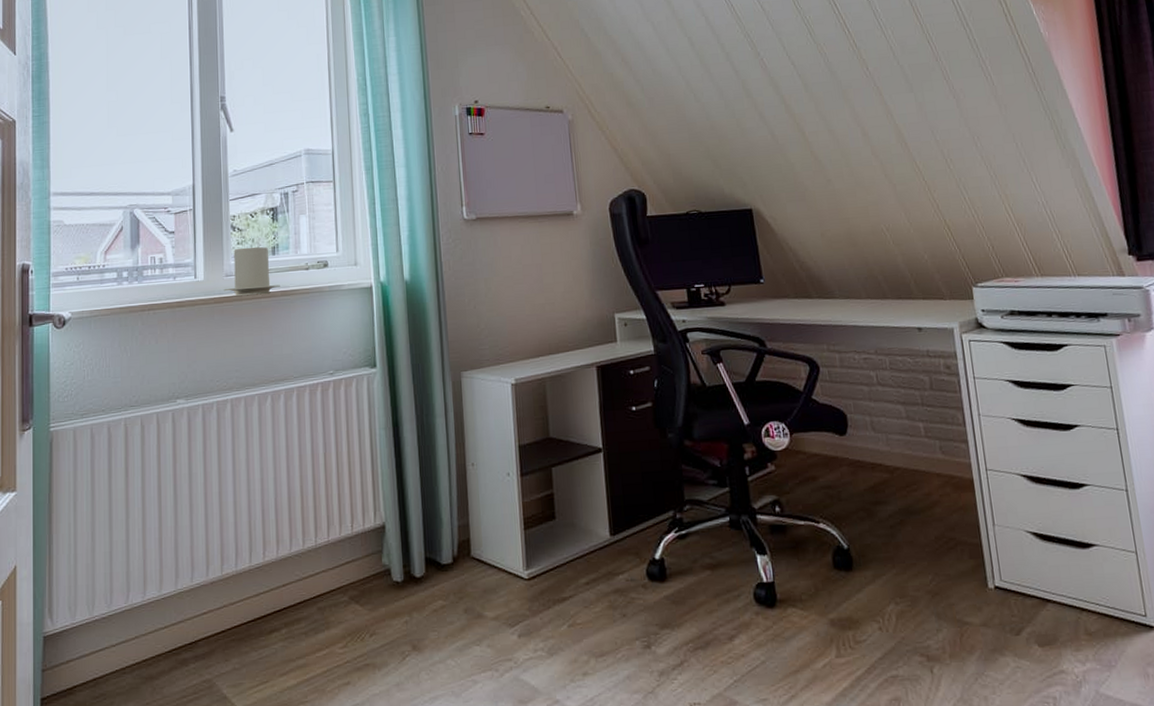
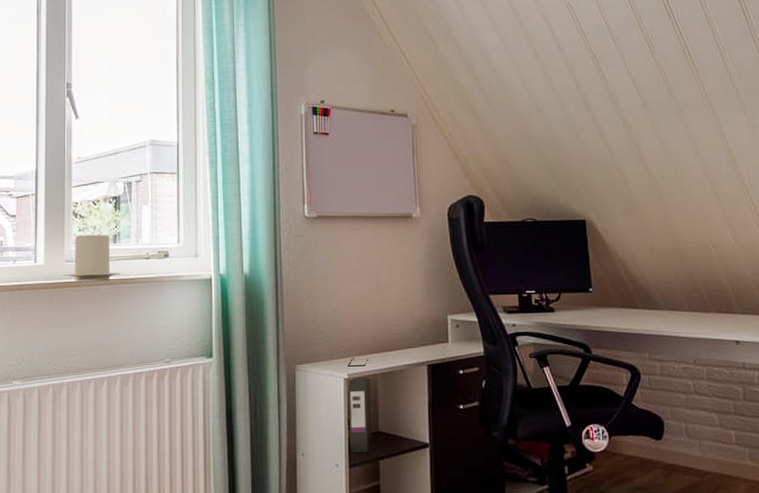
binder: none [514,361,543,462] -> present [347,357,373,454]

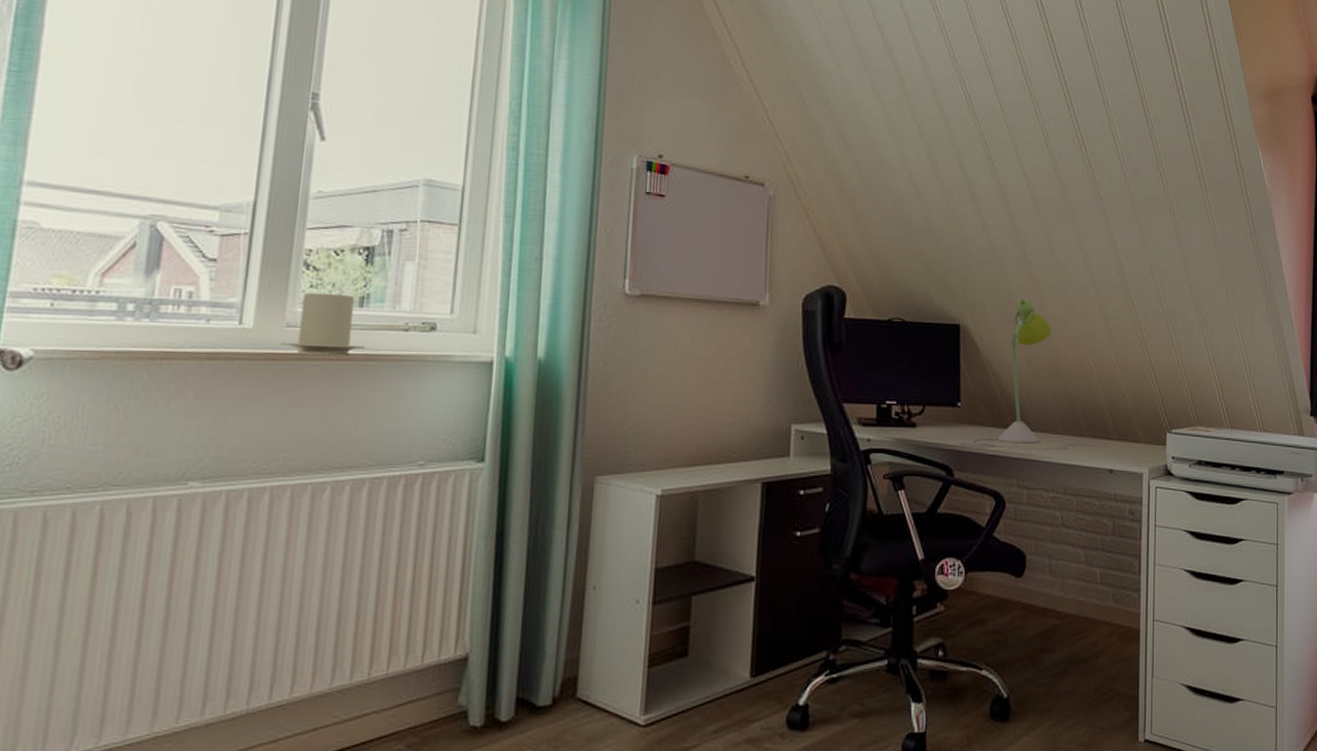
binder: present [347,357,373,454] -> none [656,469,692,588]
desk lamp: none [593,191,731,327] -> present [958,297,1106,450]

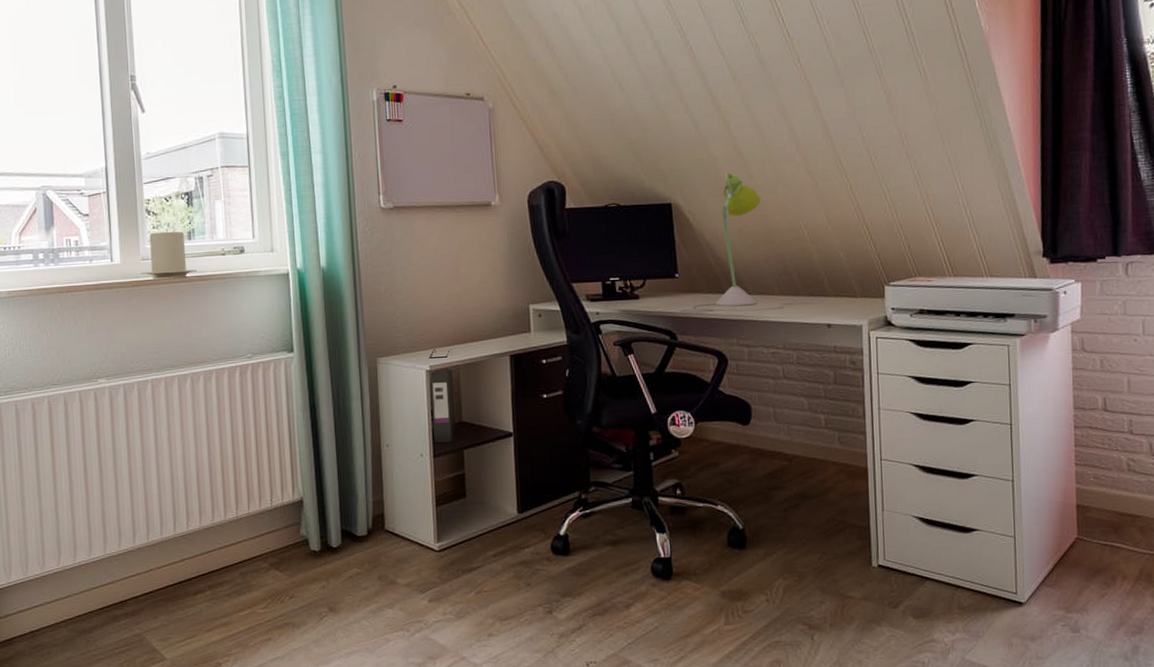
binder: none [656,469,692,588] -> present [429,348,456,444]

